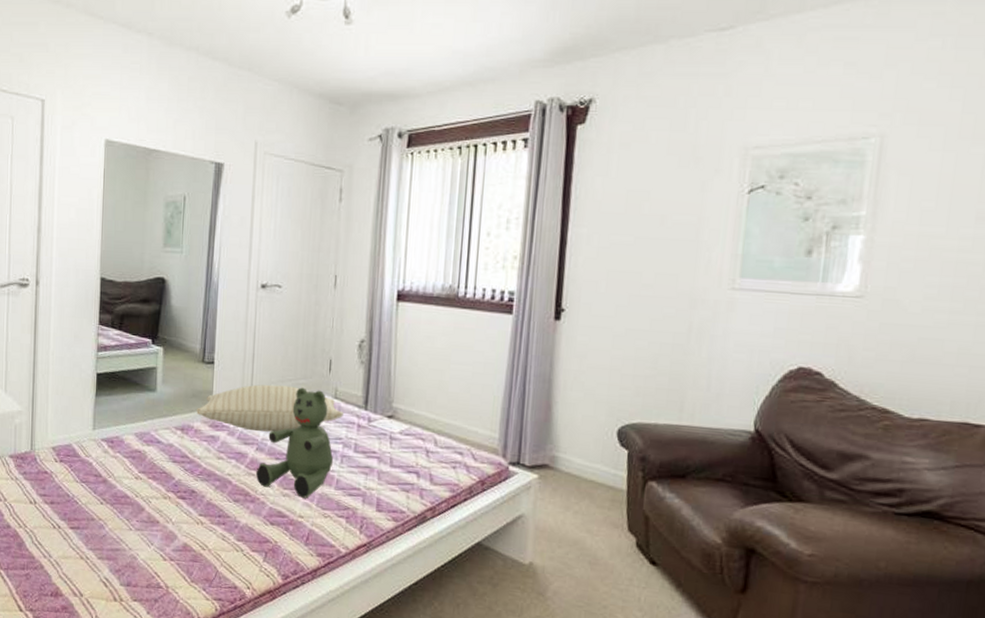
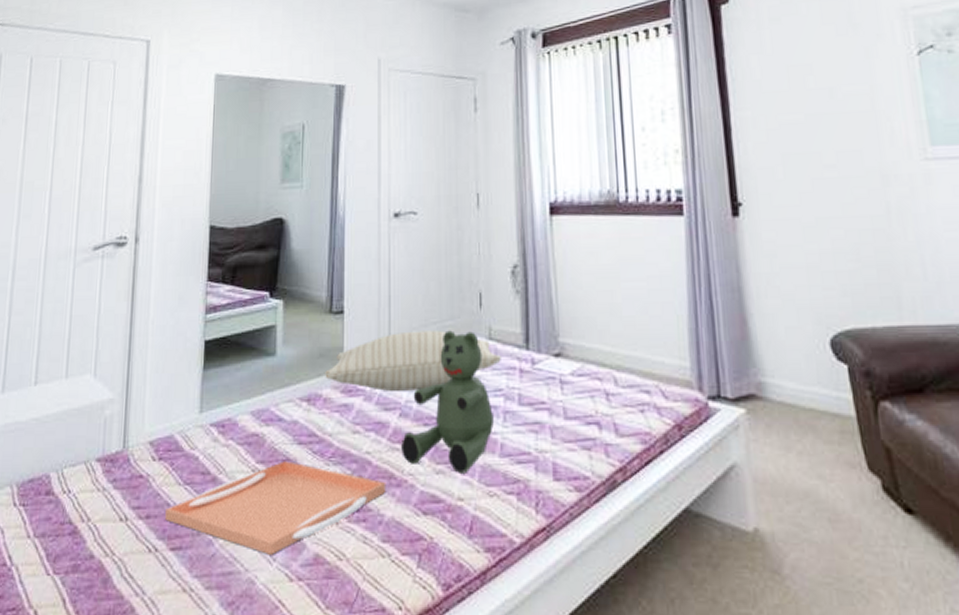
serving tray: none [66,473,243,541] -> present [165,461,387,555]

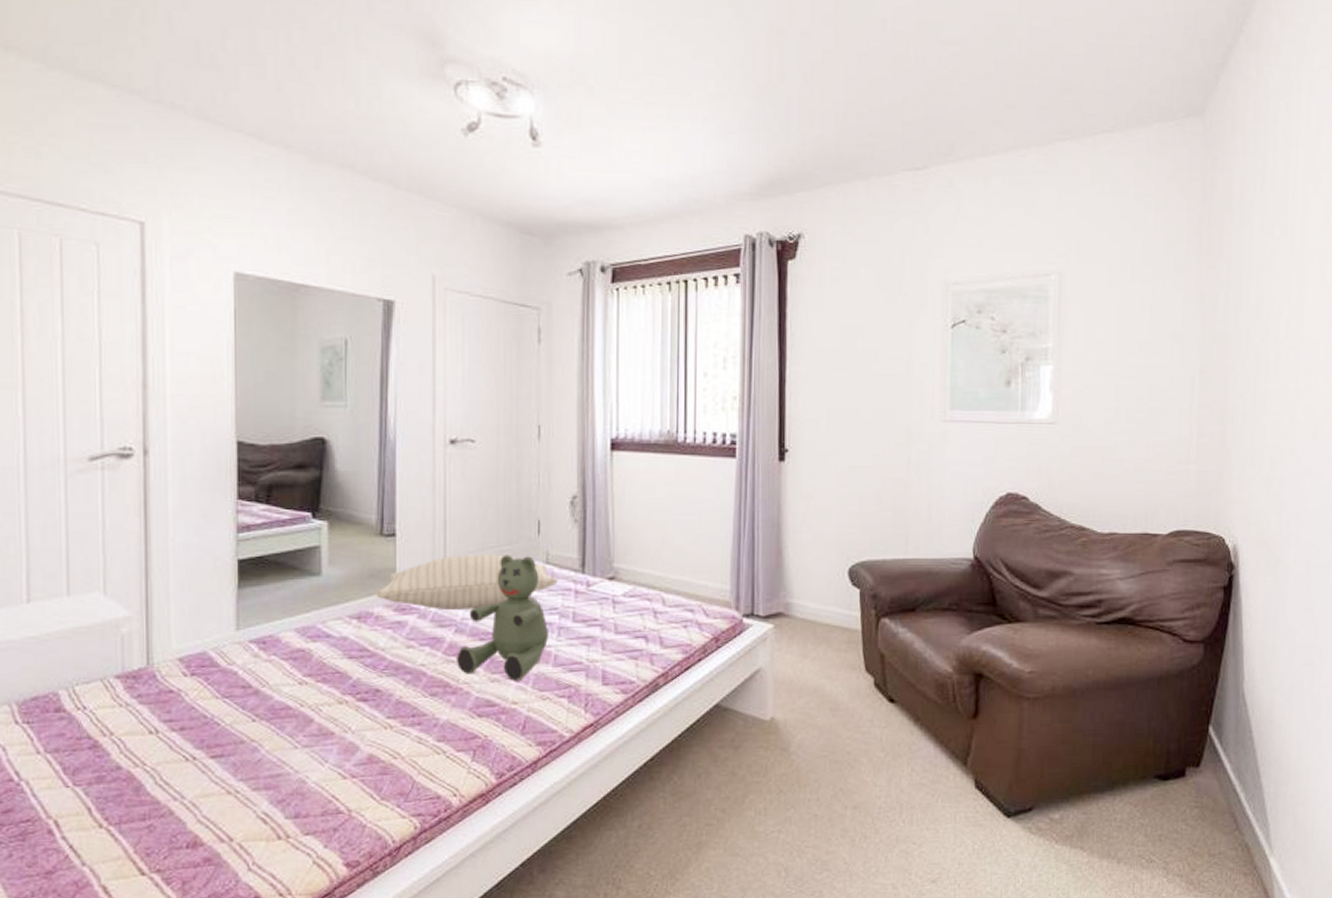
serving tray: present [165,461,387,555] -> none [203,674,442,757]

